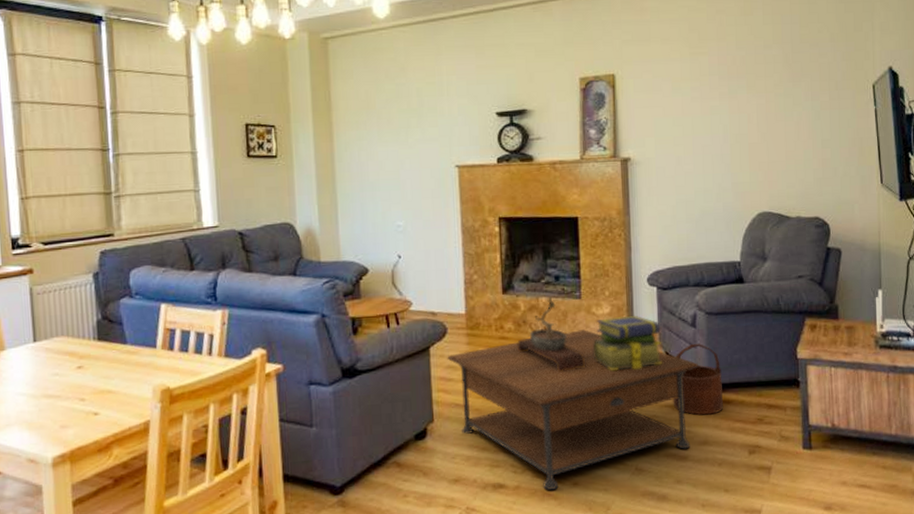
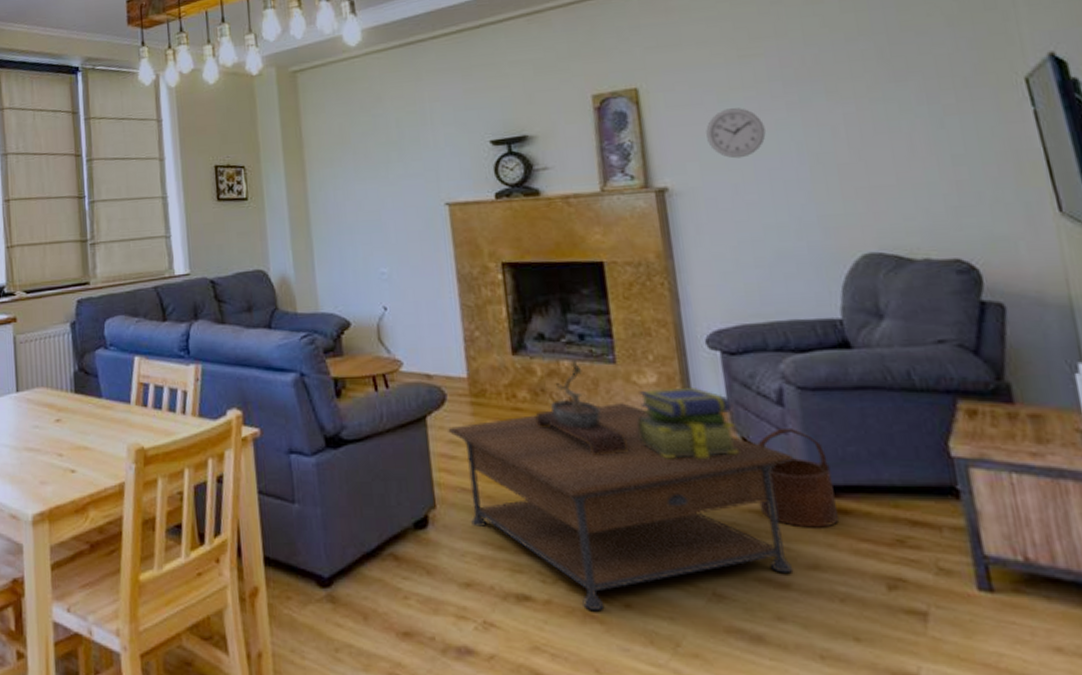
wall clock: none [662,95,703,136] -> present [706,108,766,159]

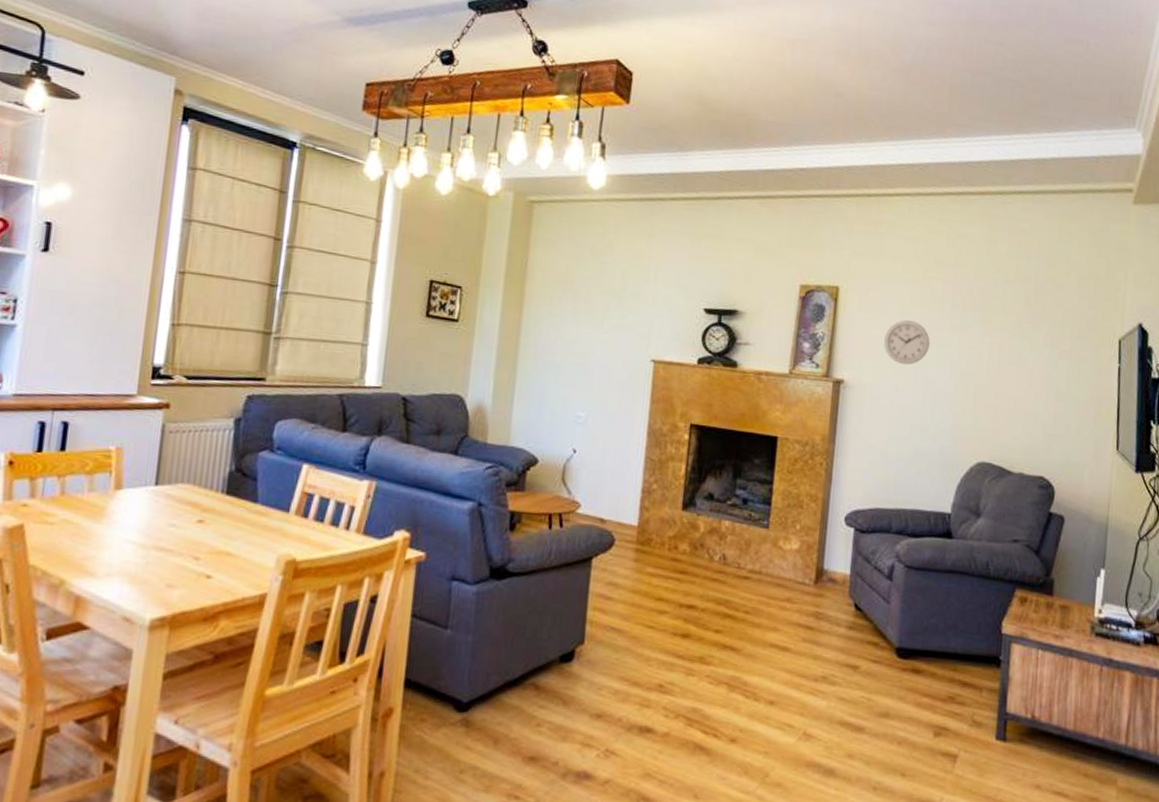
coffee table: present [448,403,795,610] -> none [610,563,891,743]
bonsai tree: present [535,359,630,456] -> none [689,521,764,609]
stack of books: present [636,386,738,459] -> none [774,555,853,619]
wooden bucket: present [757,429,838,528] -> none [855,599,915,684]

